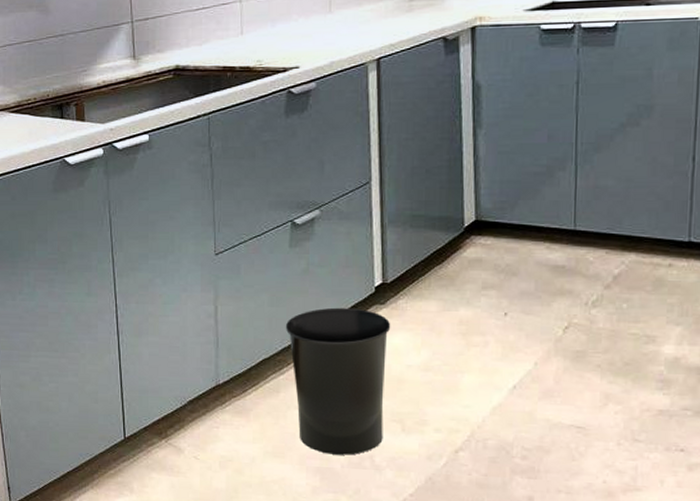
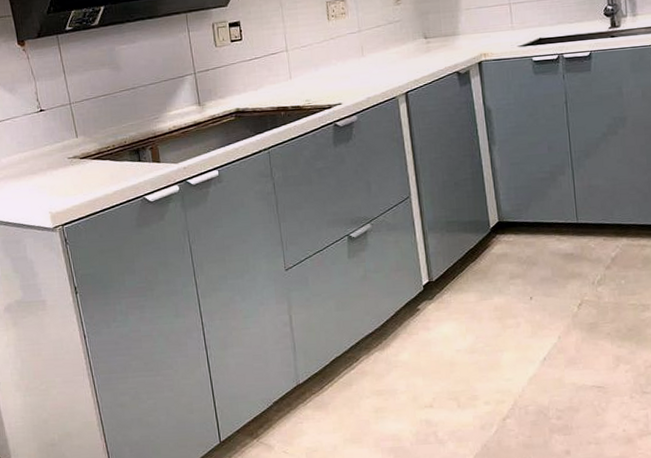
waste bin: present [285,307,391,455] -> none [351,305,443,435]

